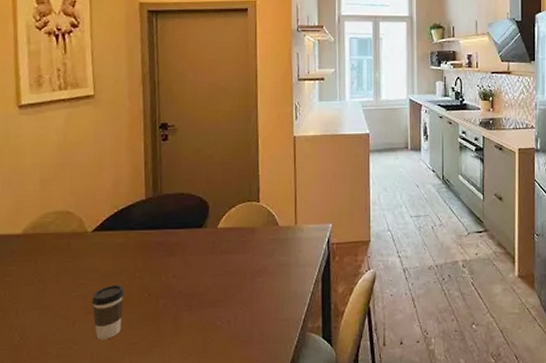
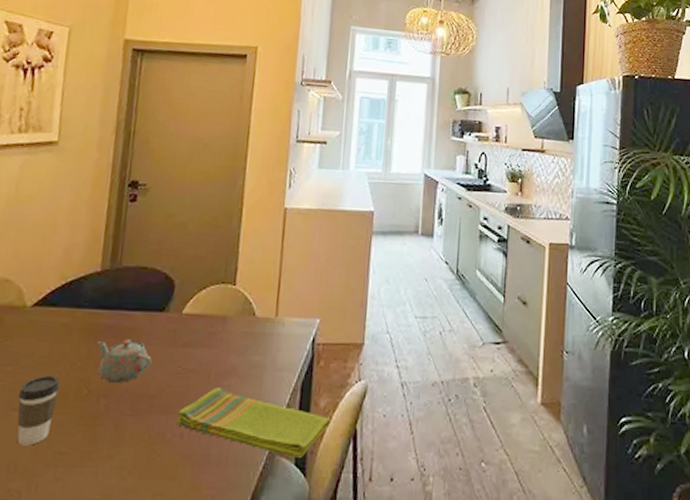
teapot: none [150,252,197,288] -> present [97,339,152,384]
dish towel: none [223,284,349,333] -> present [176,388,331,458]

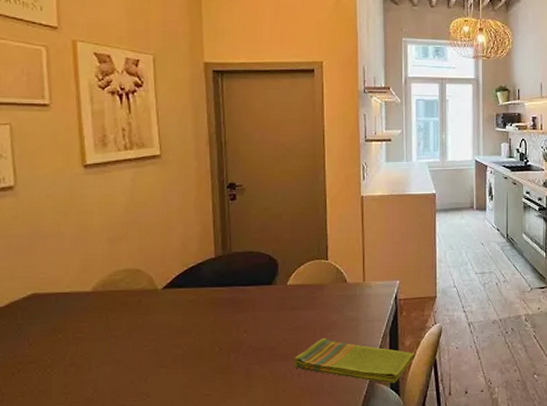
coffee cup: present [17,375,61,446] -> none [163,339,196,393]
teapot: present [97,339,152,384] -> none [221,308,268,342]

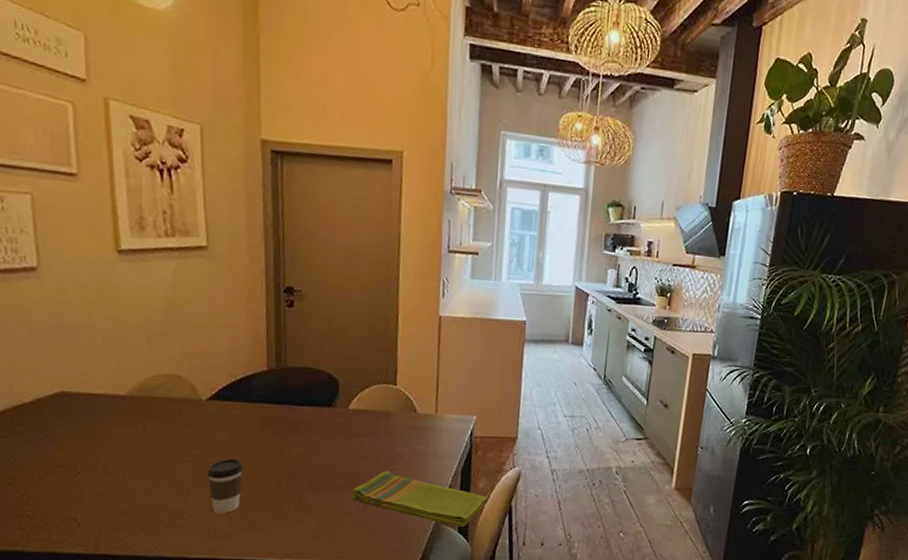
coffee cup: none [163,339,196,393] -> present [207,458,244,514]

